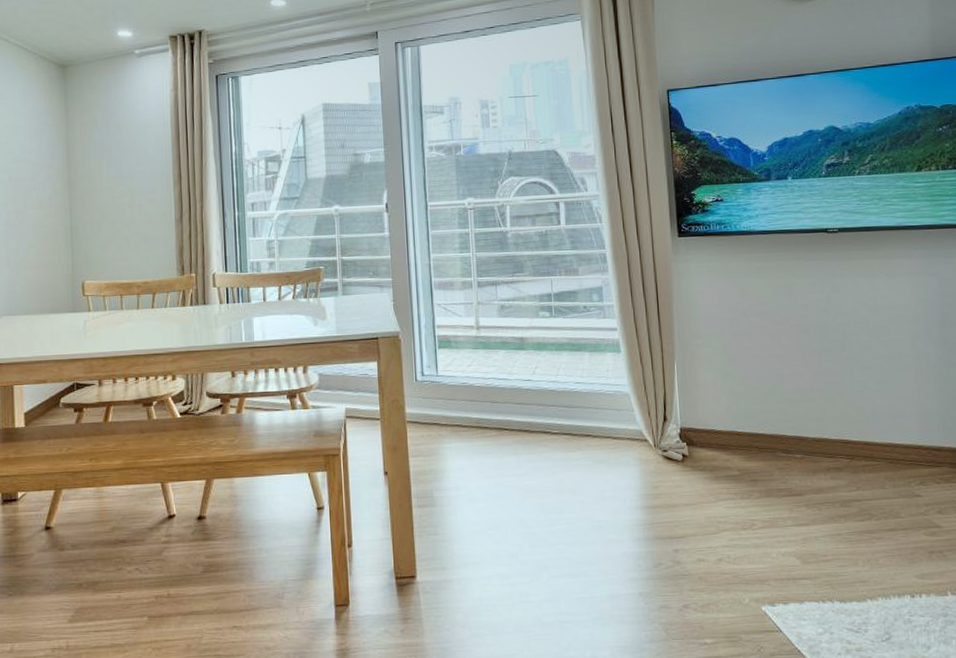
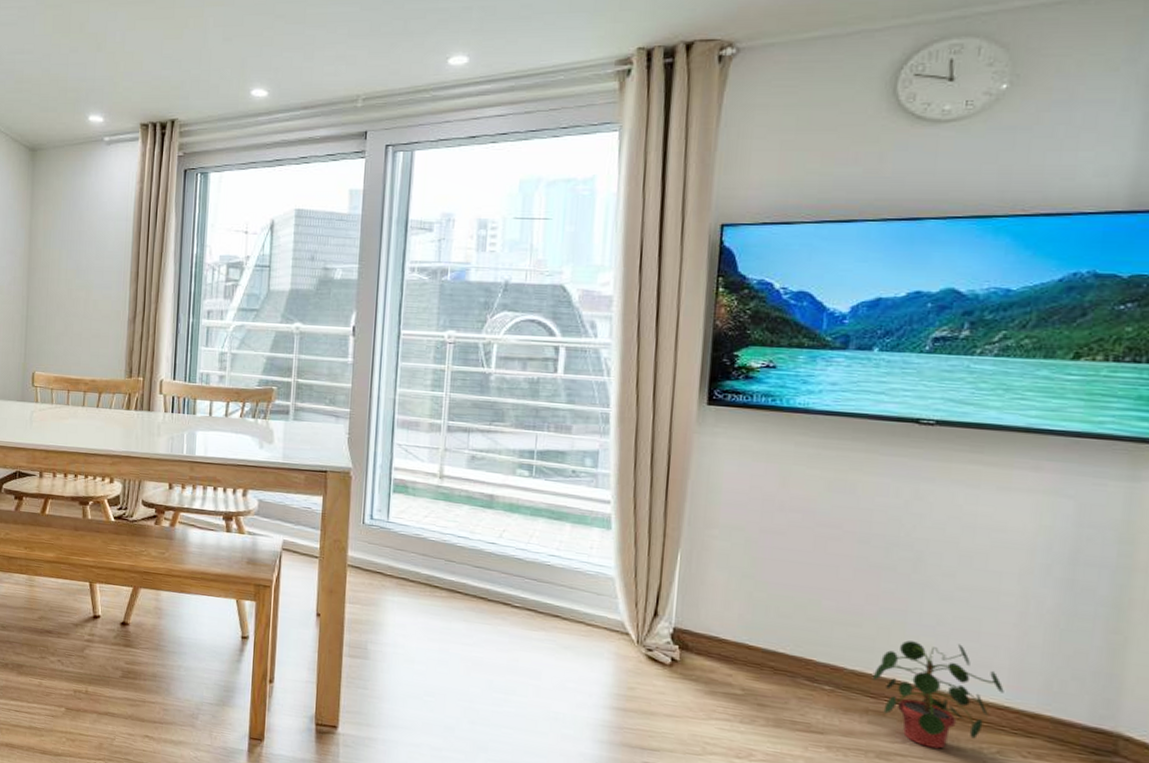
potted plant: none [828,402,917,490] -> present [872,640,1004,749]

